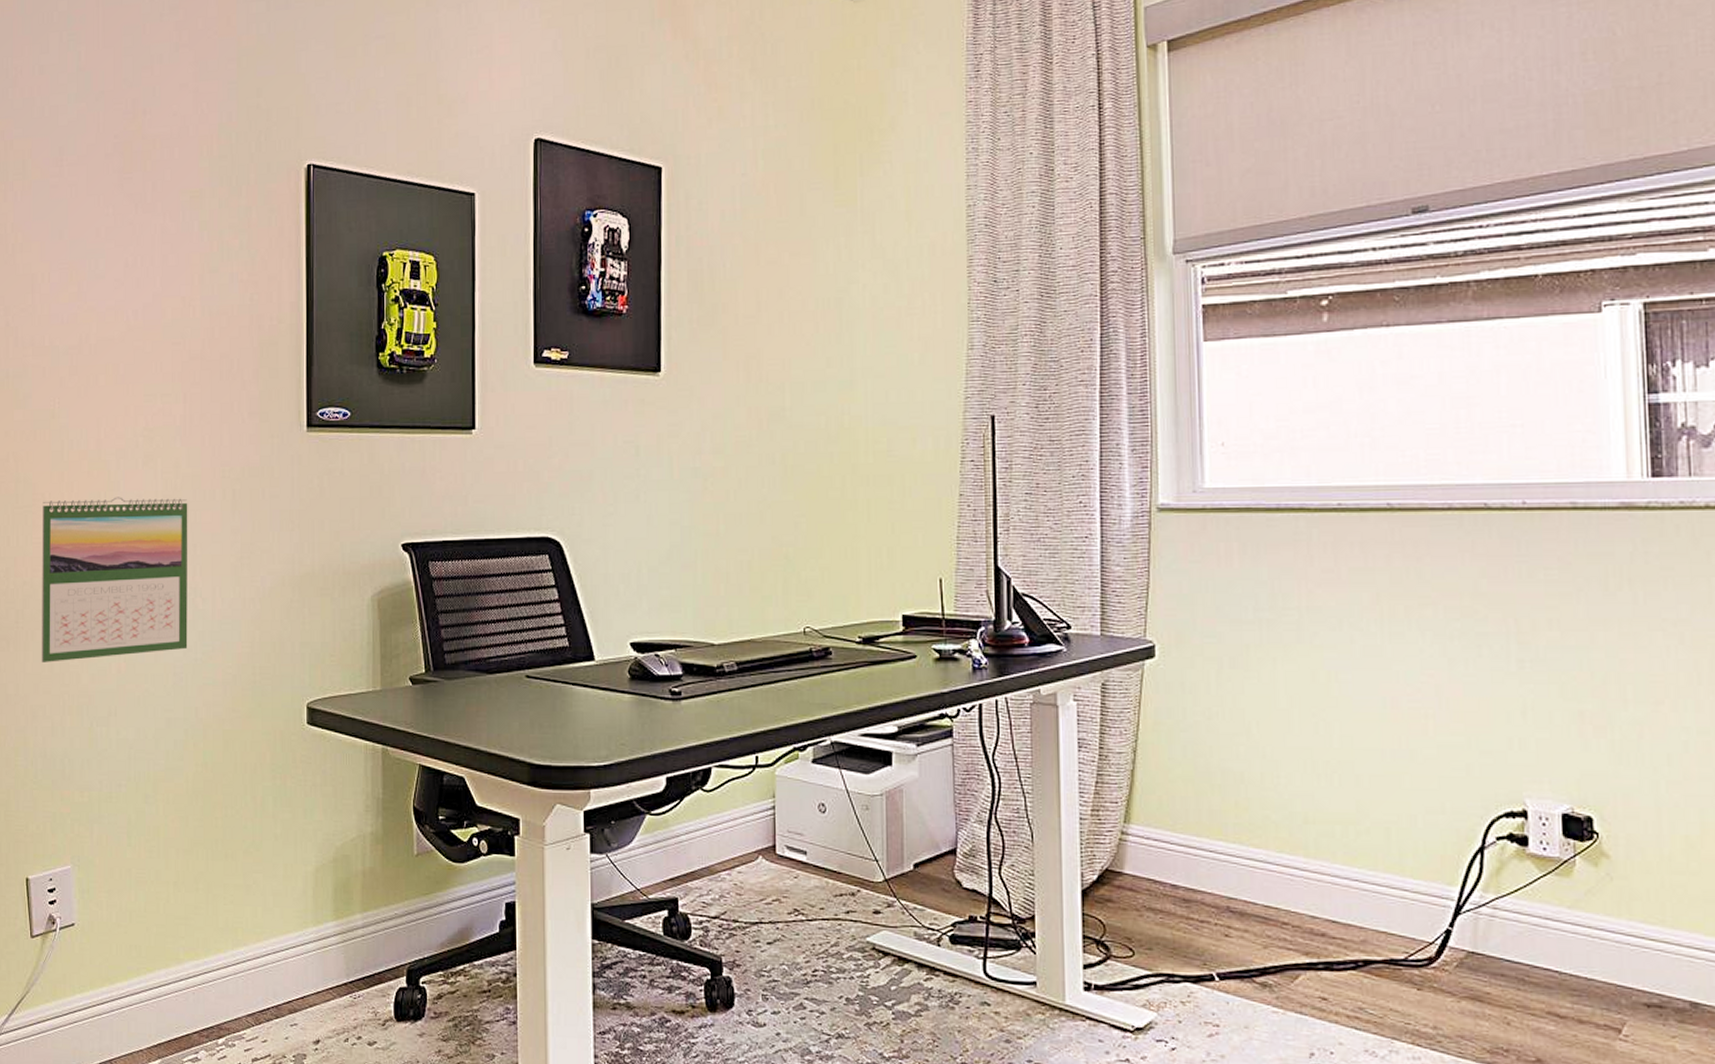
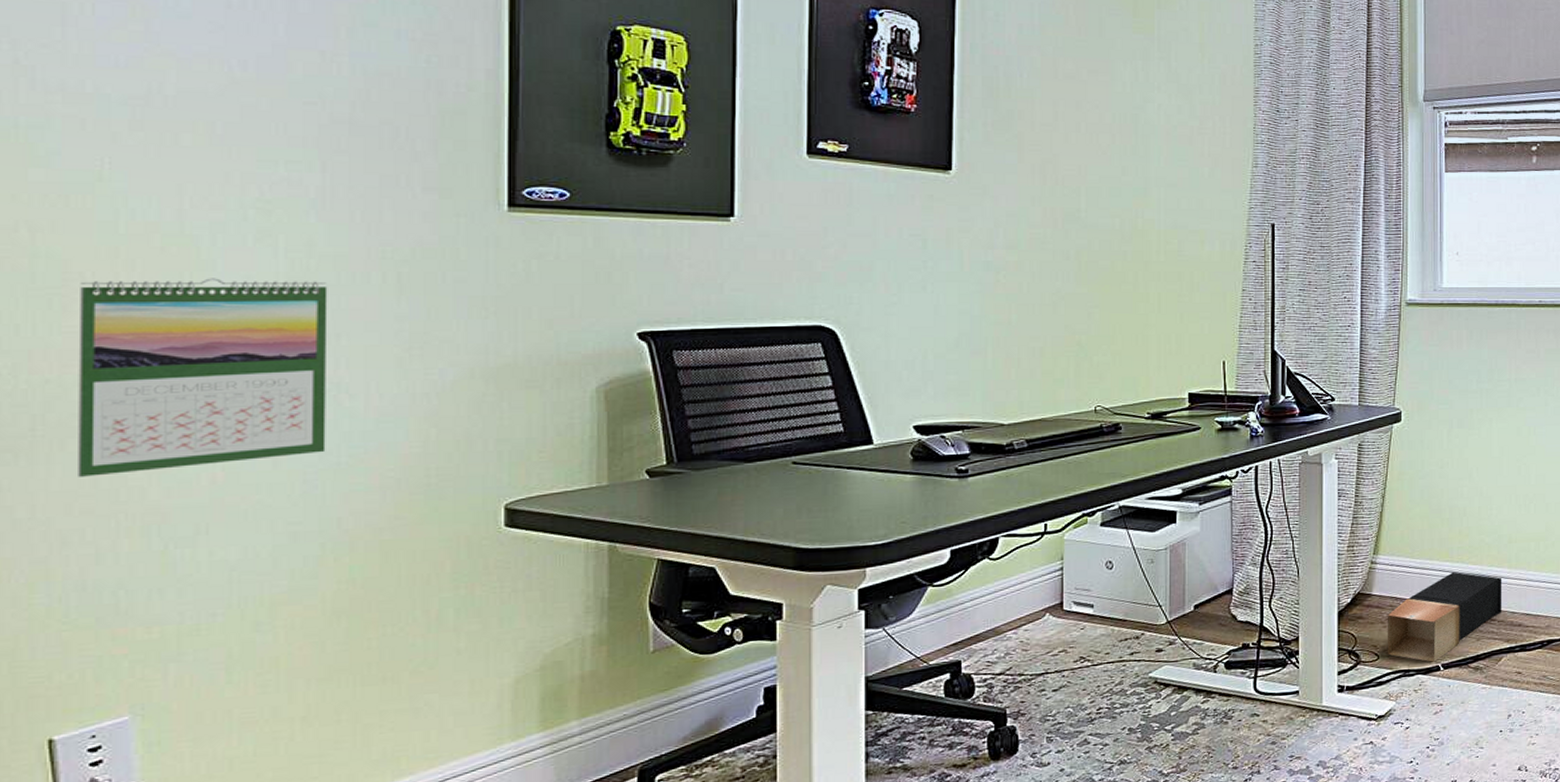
cardboard box: none [1143,854,1298,969] -> present [1387,572,1502,662]

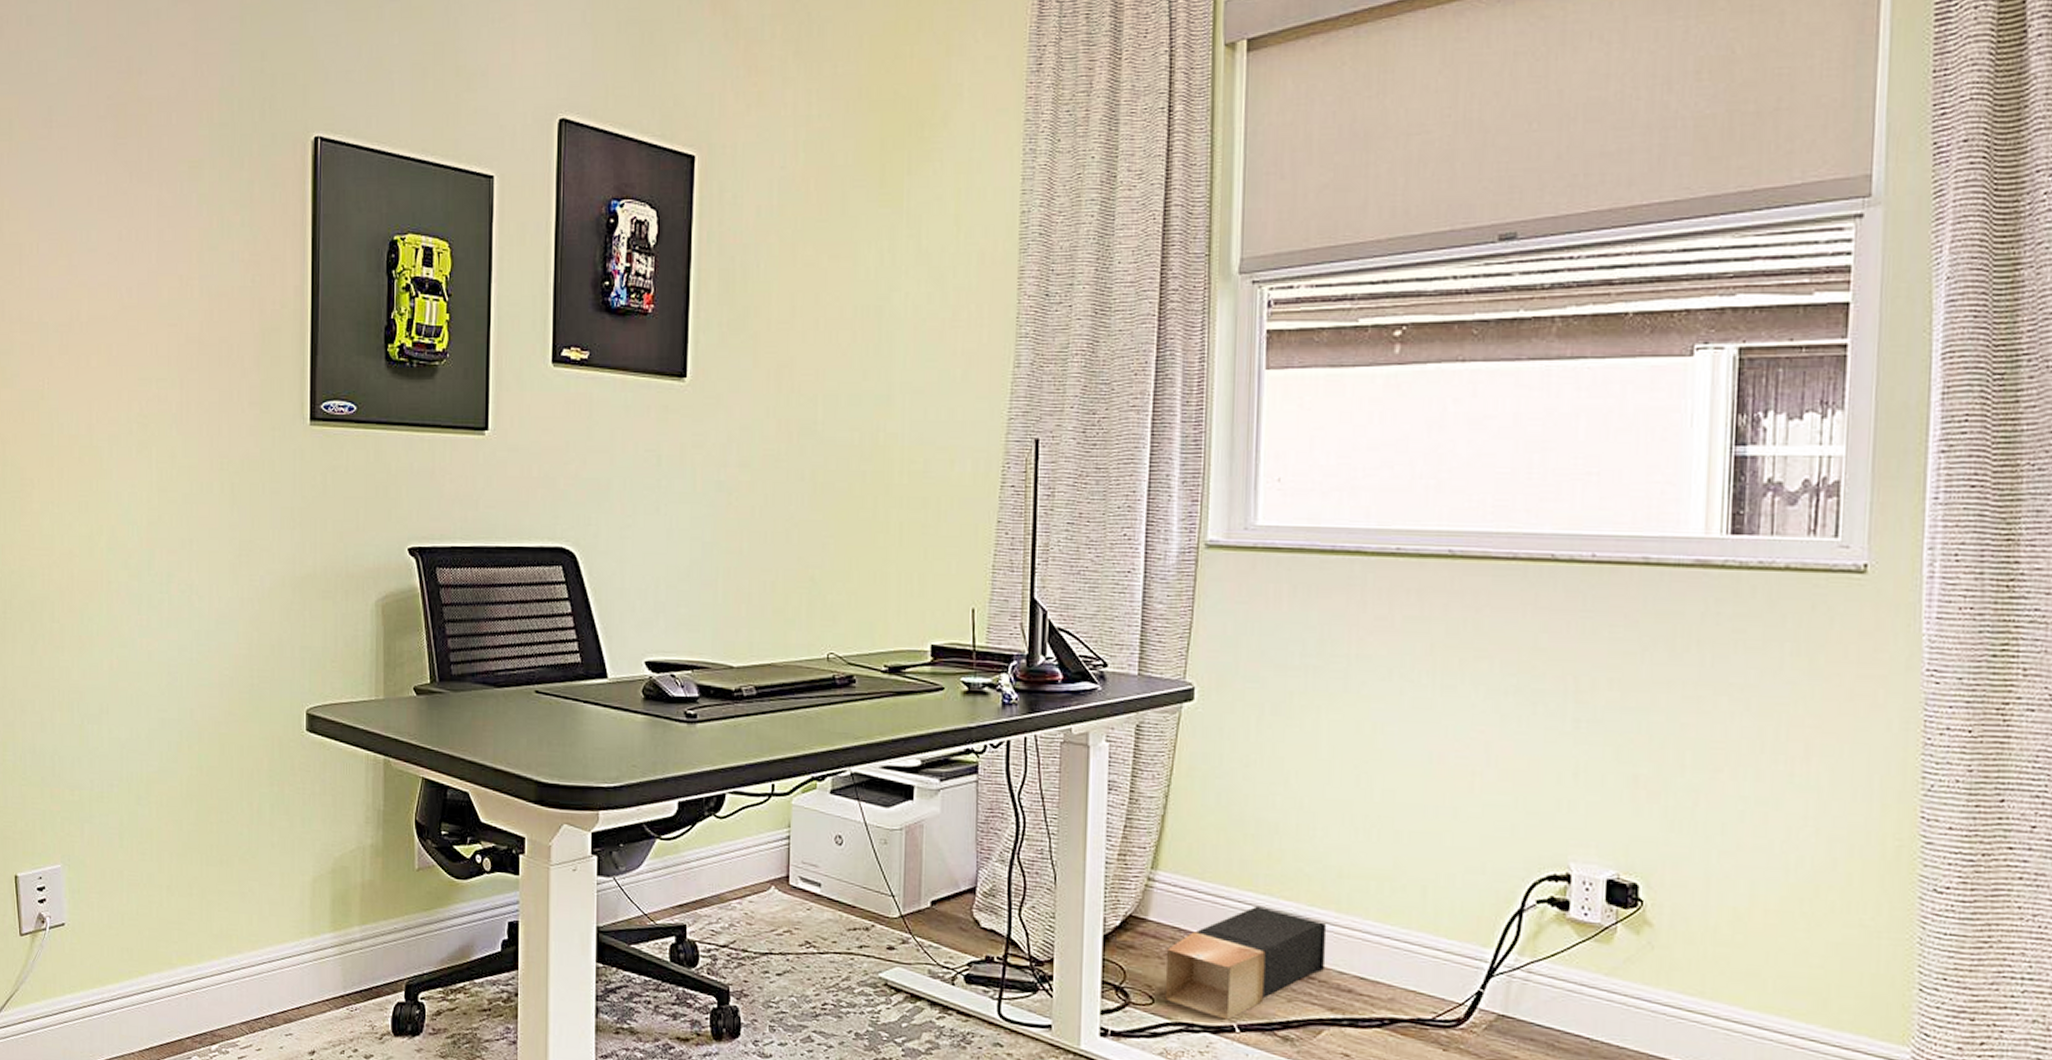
calendar: present [76,278,328,477] -> none [30,485,184,656]

